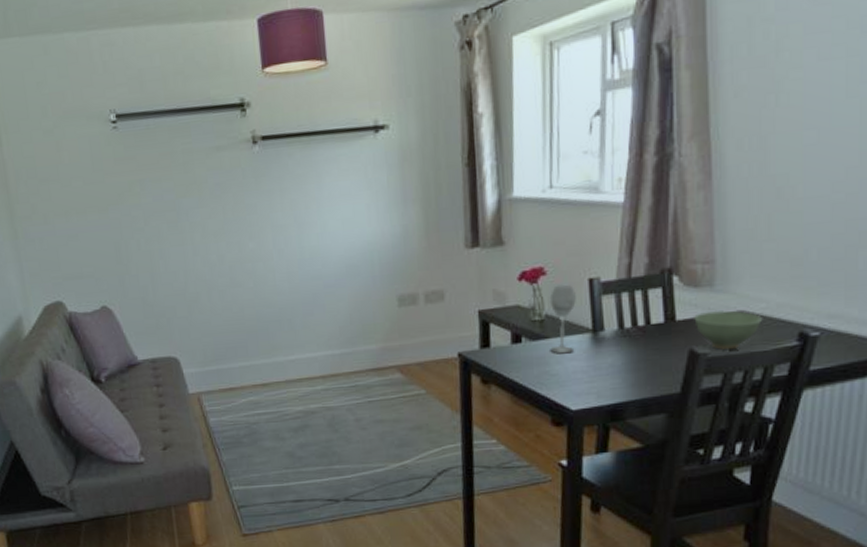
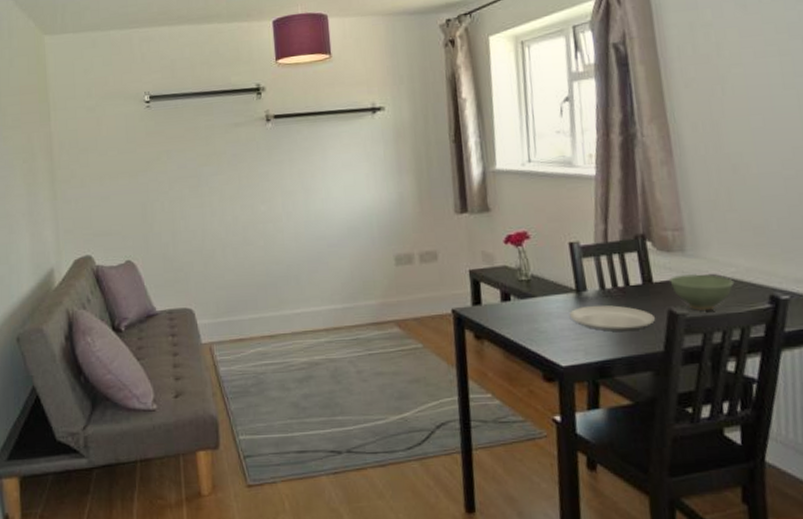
wineglass: present [549,284,576,354] -> none [533,247,560,312]
plate: none [583,345,675,374] -> present [569,305,656,332]

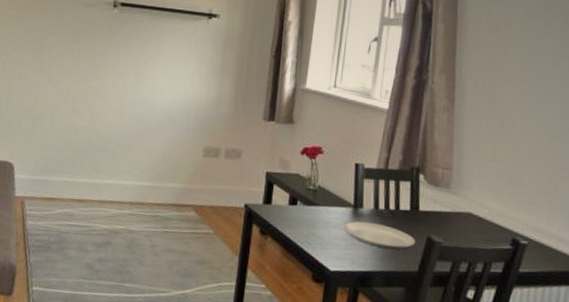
bowl: present [669,273,735,310] -> none [433,207,486,243]

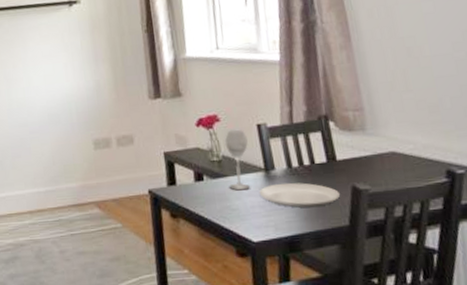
wineglass: none [318,163,344,222] -> present [224,129,250,191]

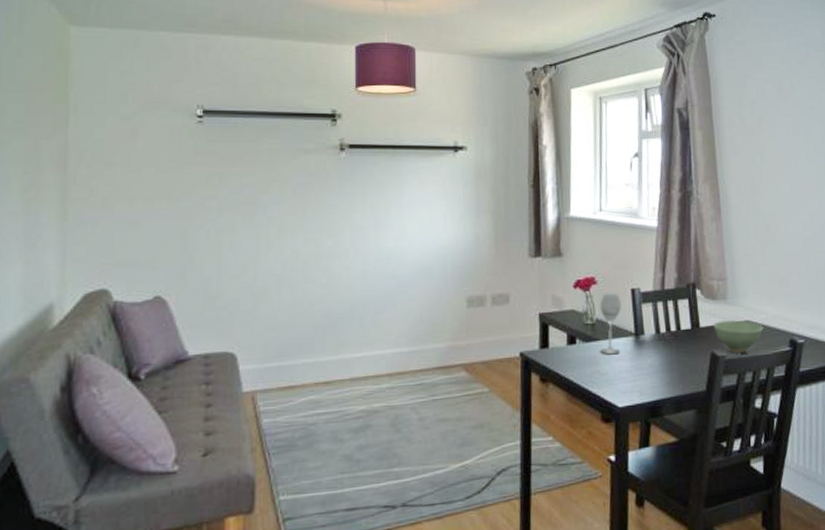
plate: present [259,182,341,208] -> none [627,348,701,373]
bowl: none [352,151,413,186] -> present [713,319,764,353]

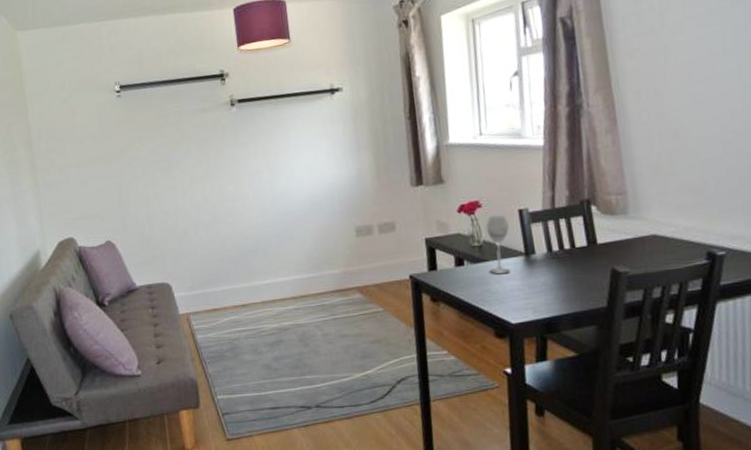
bowl: present [713,319,764,353] -> none [613,234,674,268]

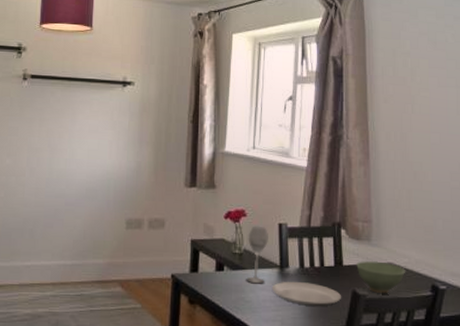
plate: none [518,266,600,290] -> present [272,281,342,307]
bowl: none [613,234,674,268] -> present [356,260,406,293]

